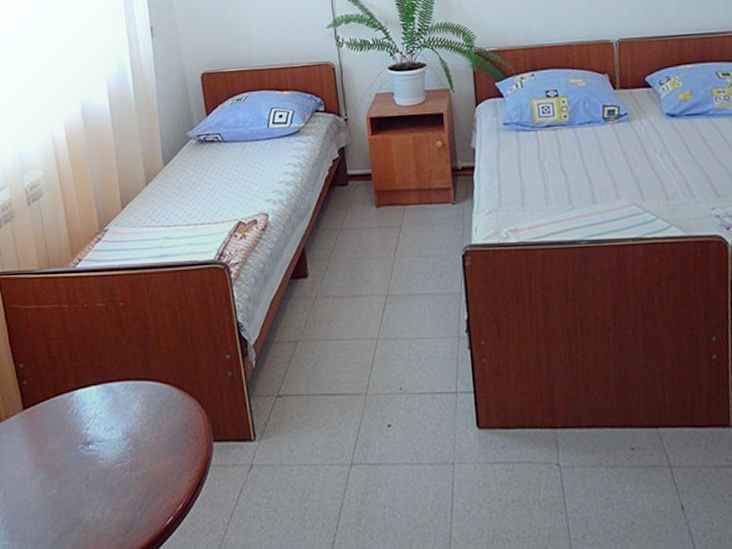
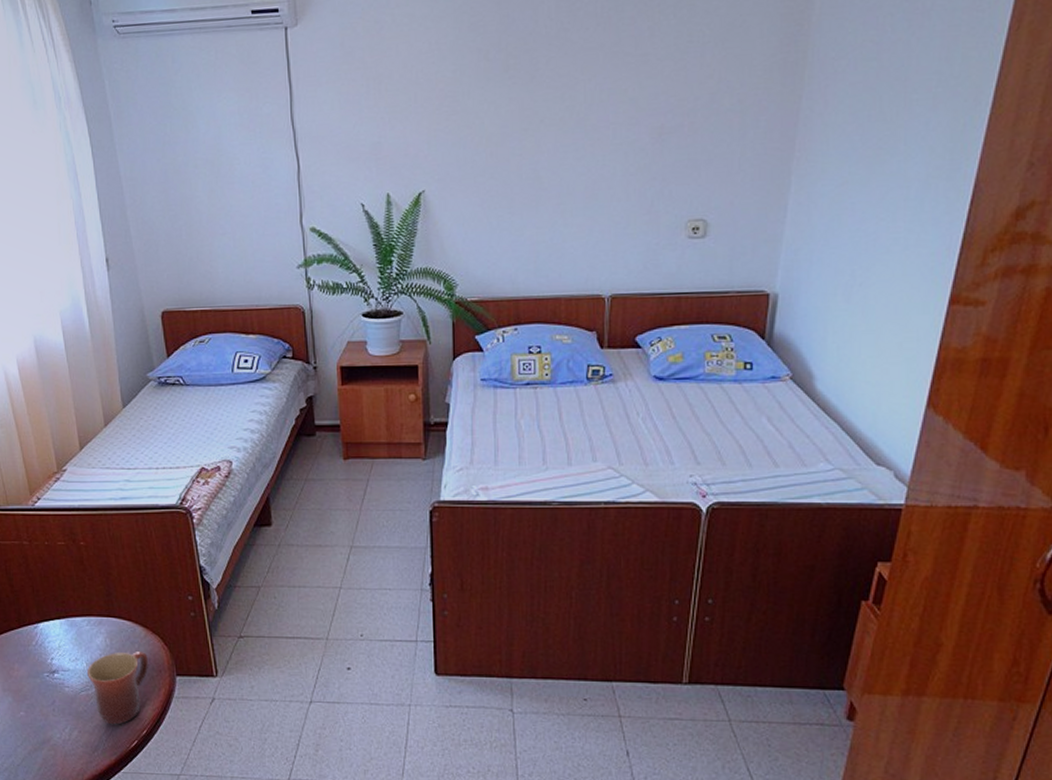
mug: none [122,415,186,500] -> present [86,650,149,725]

